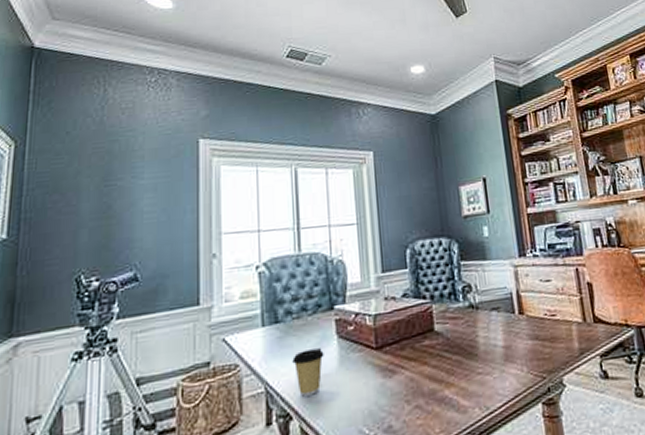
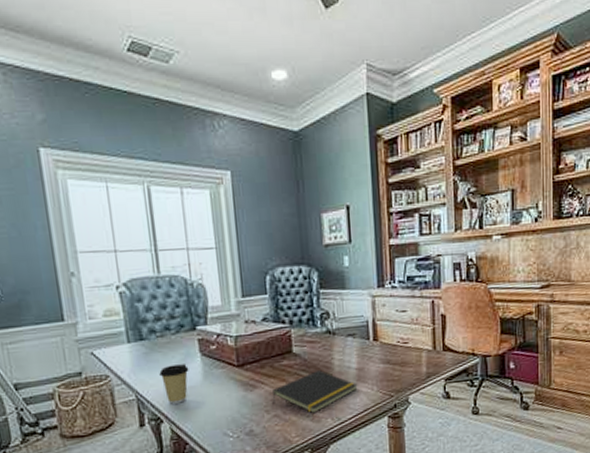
notepad: none [413,350,506,403] -> present [272,370,358,414]

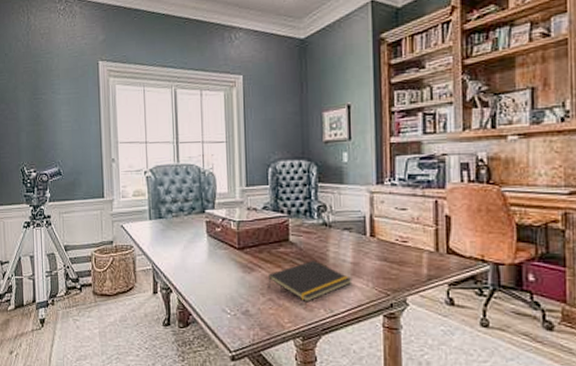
coffee cup: present [159,364,189,404] -> none [172,242,197,277]

